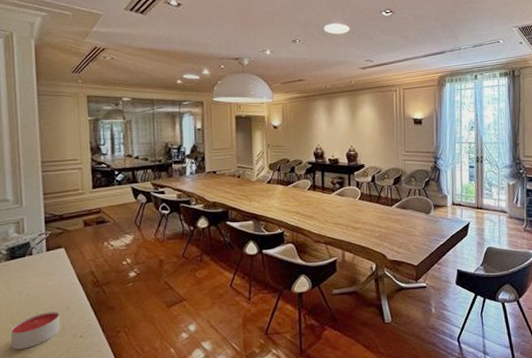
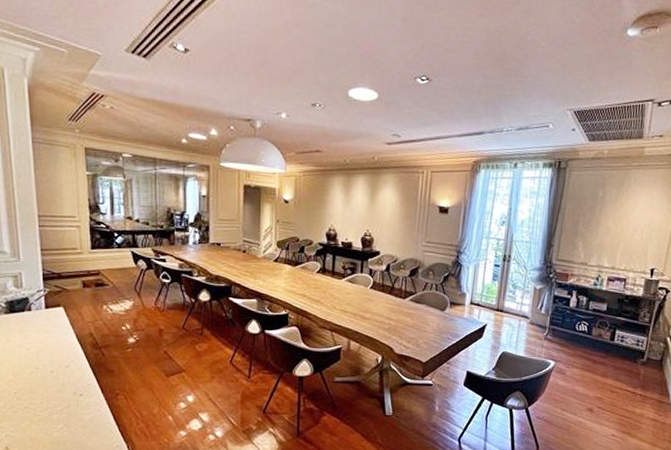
candle: present [10,311,60,350] -> none [12,368,60,401]

